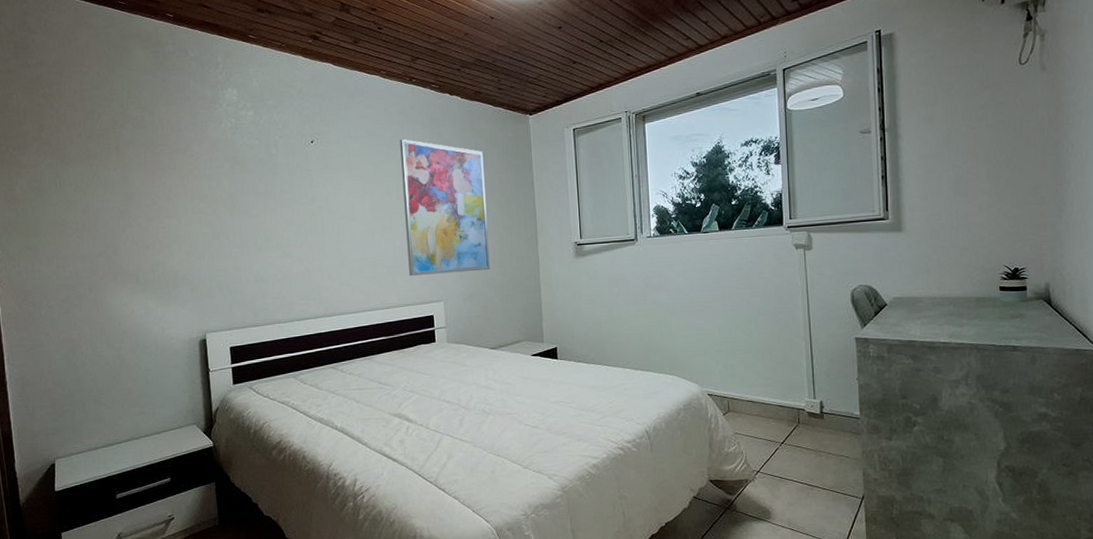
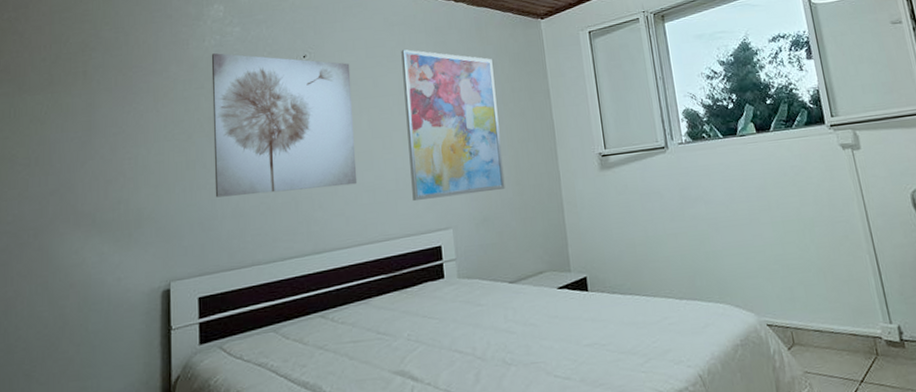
wall art: none [228,135,361,265] -> present [211,53,358,198]

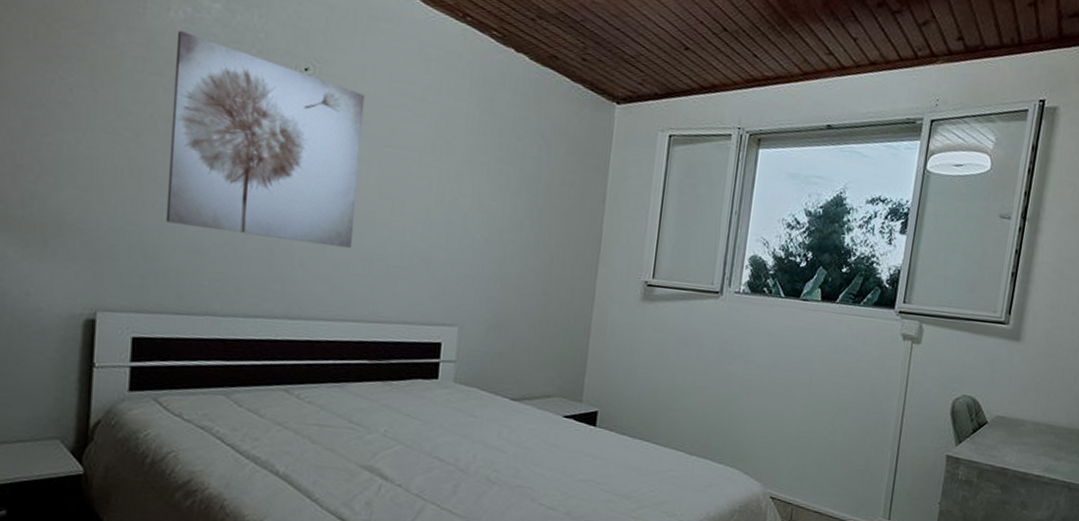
wall art: present [401,49,505,201] -> none [417,95,546,296]

